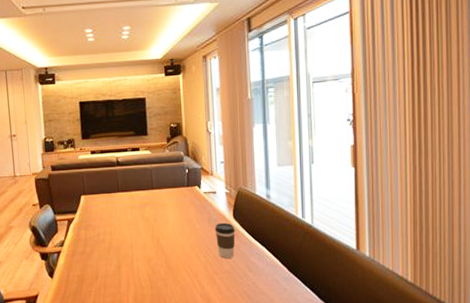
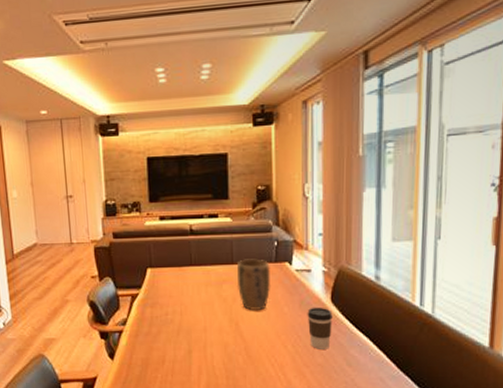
plant pot: none [156,184,185,228] -> present [236,259,271,310]

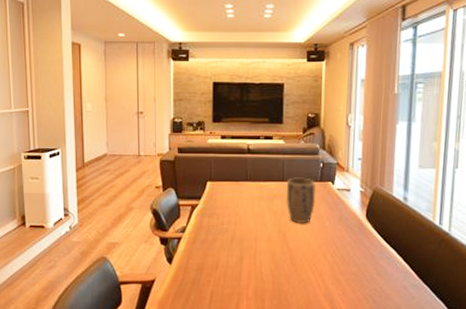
coffee cup: present [307,307,333,349] -> none [345,222,367,260]

